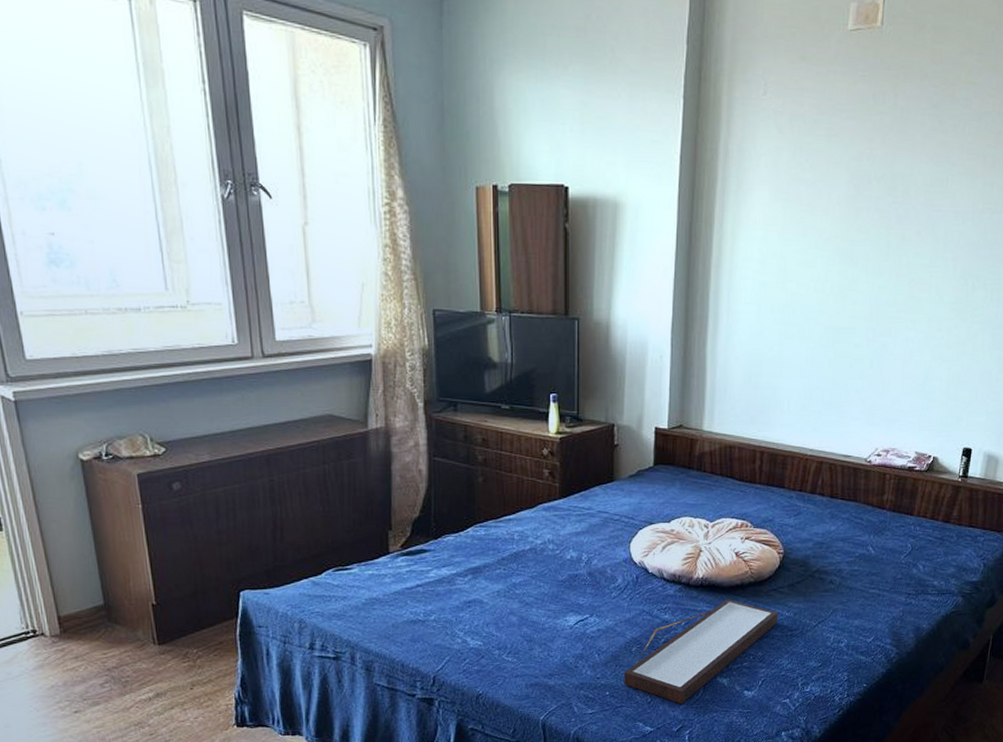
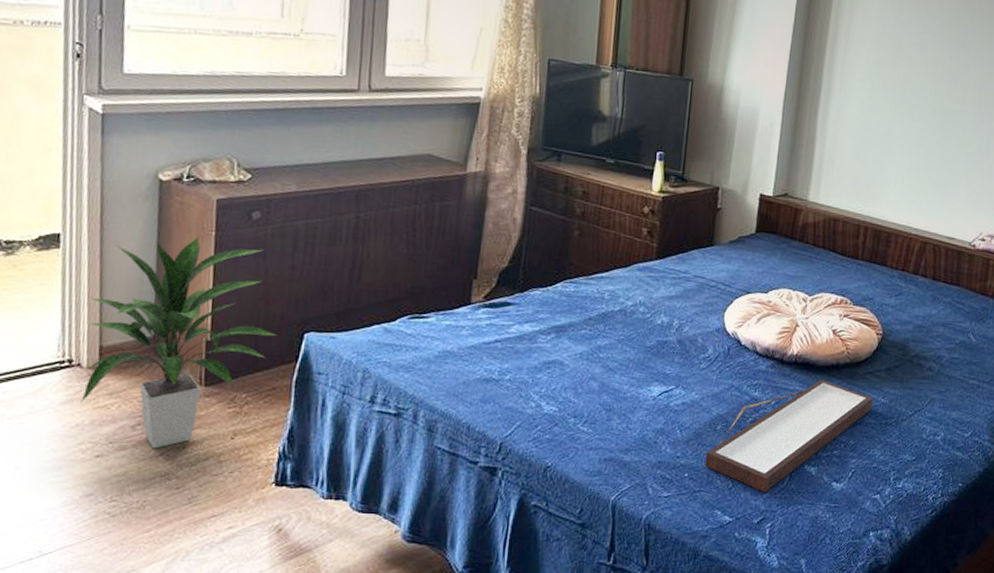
indoor plant: none [39,509,215,702] -> present [81,236,276,449]

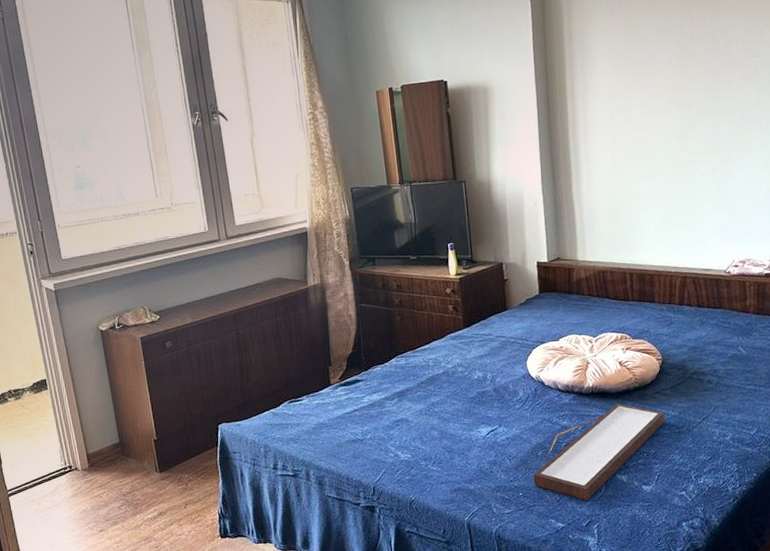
indoor plant: present [81,236,276,449] -> none [73,366,200,521]

